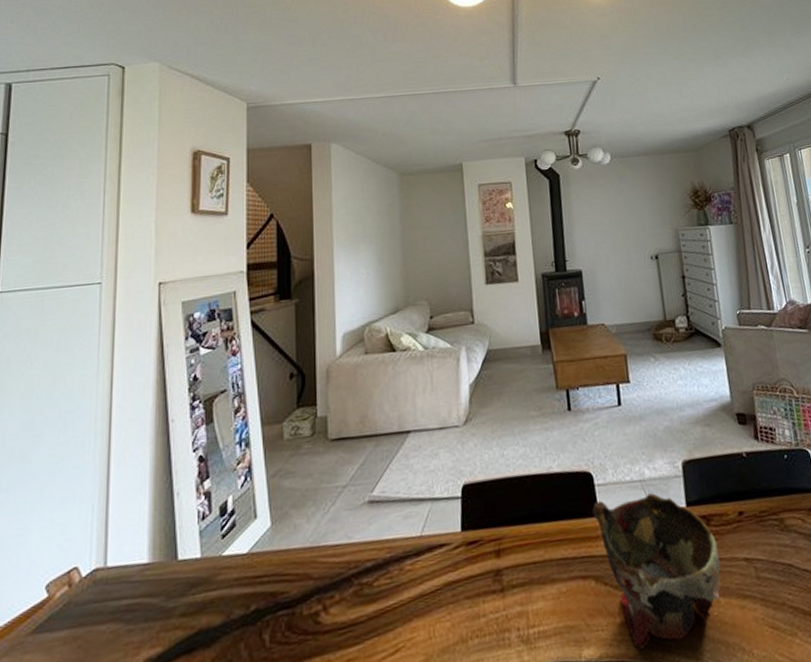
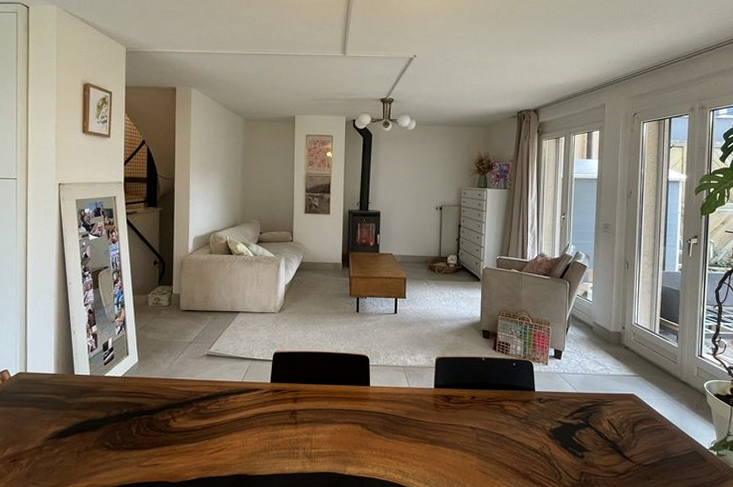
bowl: present [592,493,721,652] -> none [366,376,452,474]

